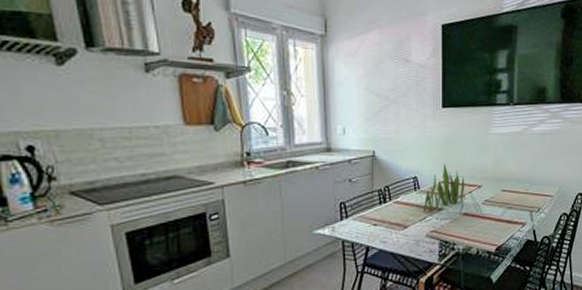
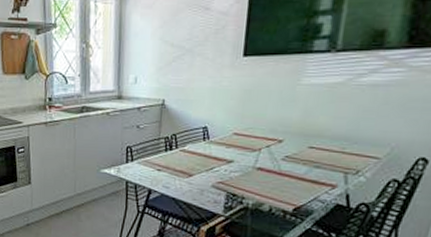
plant: present [422,163,465,213] -> none [210,114,263,164]

